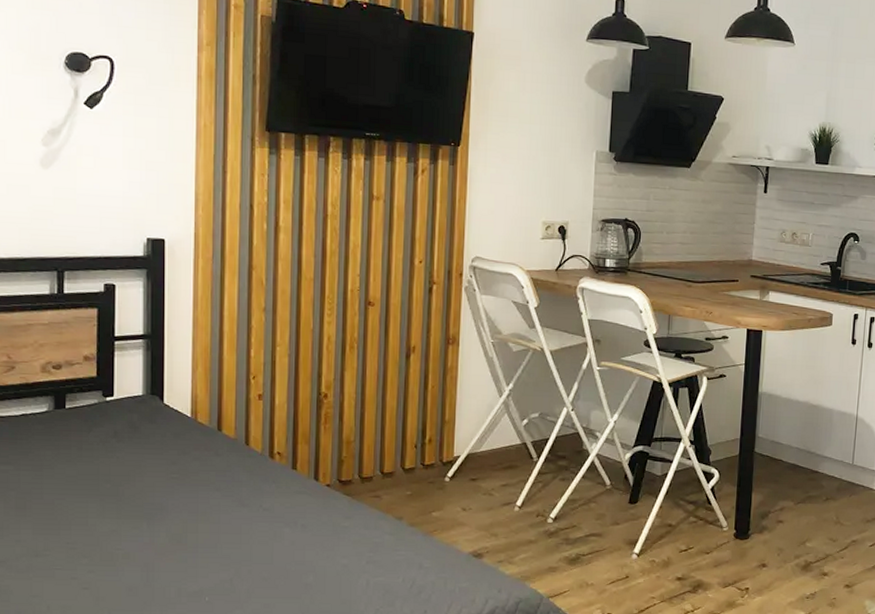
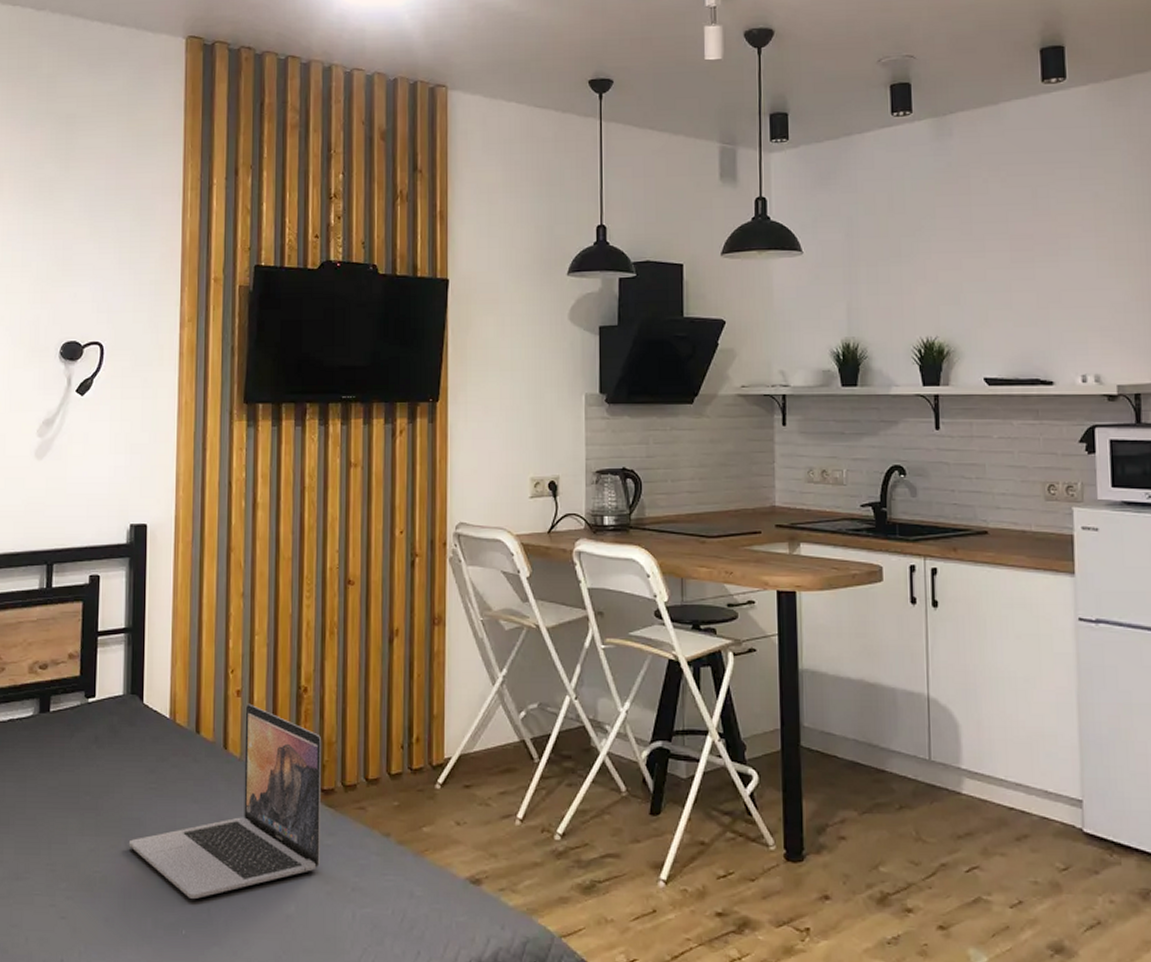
laptop: none [151,406,341,571] -> present [128,703,322,899]

